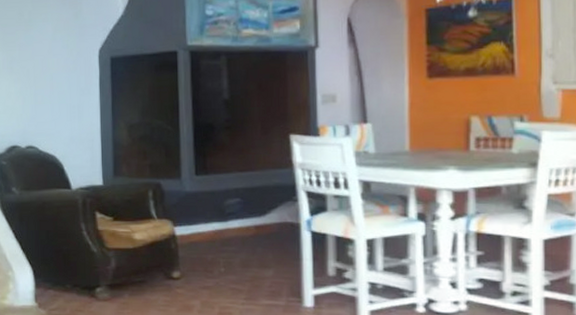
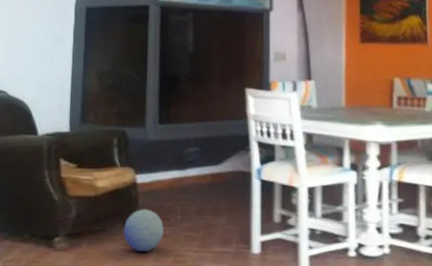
ball: none [165,260,207,303] -> present [124,208,164,251]

